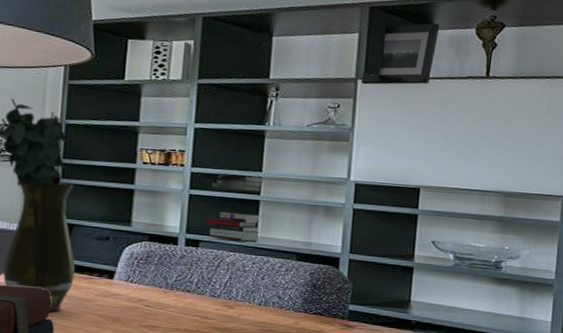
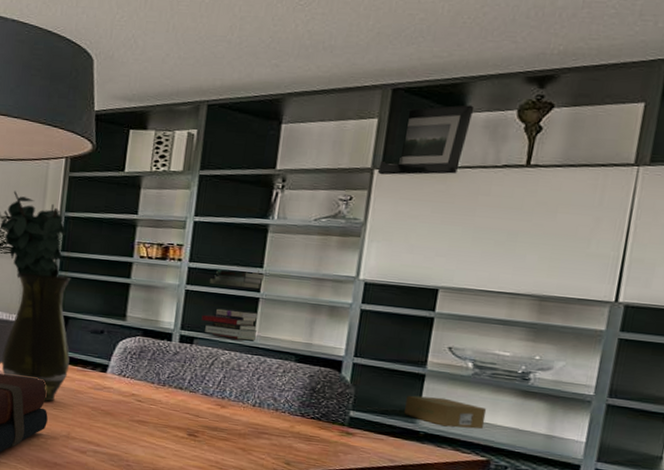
box: none [397,287,468,316] -> present [404,395,487,429]

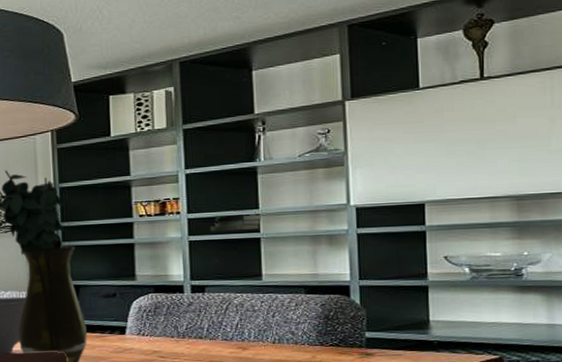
books: present [201,308,259,341] -> none [209,252,265,282]
picture frame: present [377,105,475,176] -> none [348,31,425,106]
box: present [404,395,487,429] -> none [415,305,491,332]

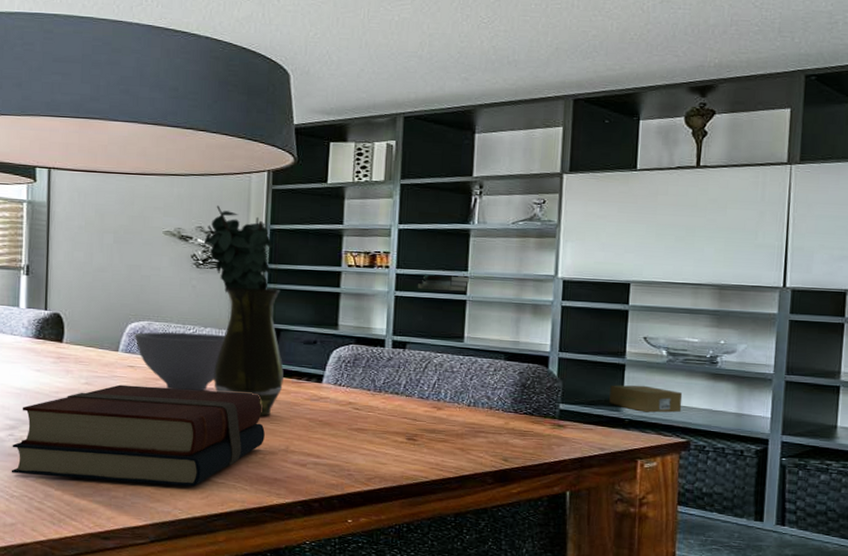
box: none [415,305,491,332] -> present [609,385,683,413]

